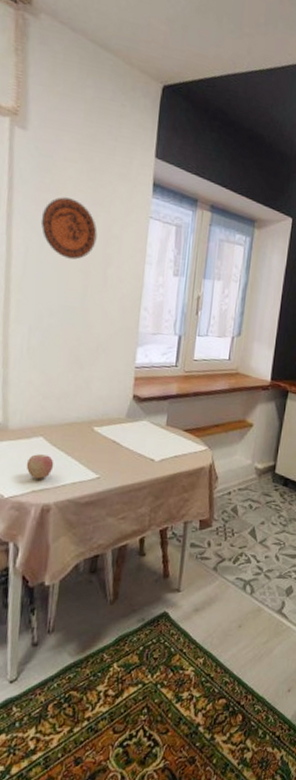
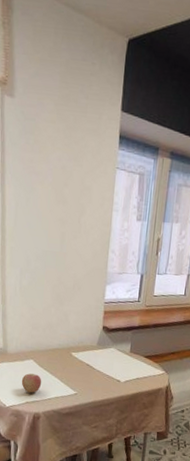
decorative plate: present [40,197,98,260] -> none [27,155,73,211]

